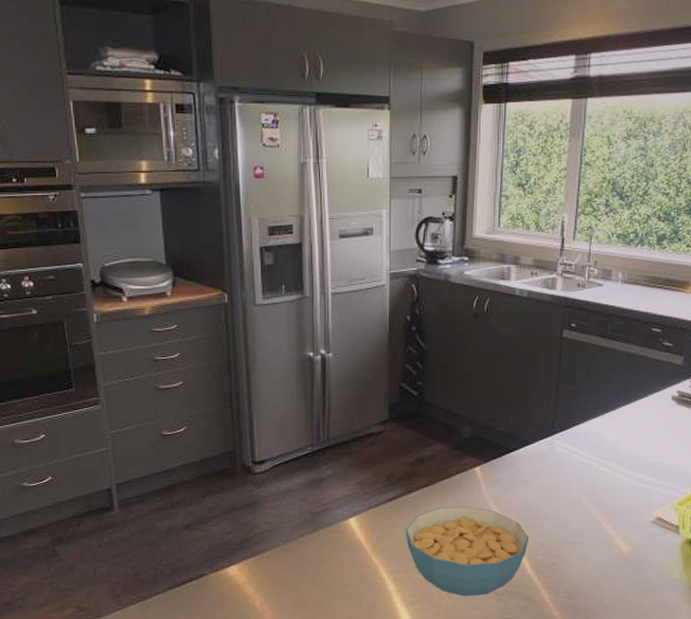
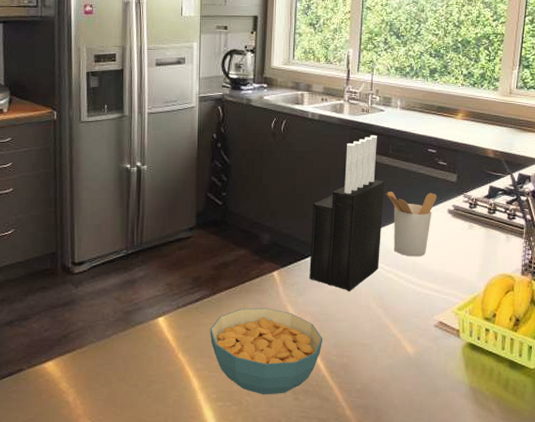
knife block: none [515,313,602,487] -> present [309,134,385,291]
utensil holder: none [602,376,660,449] -> present [386,191,437,257]

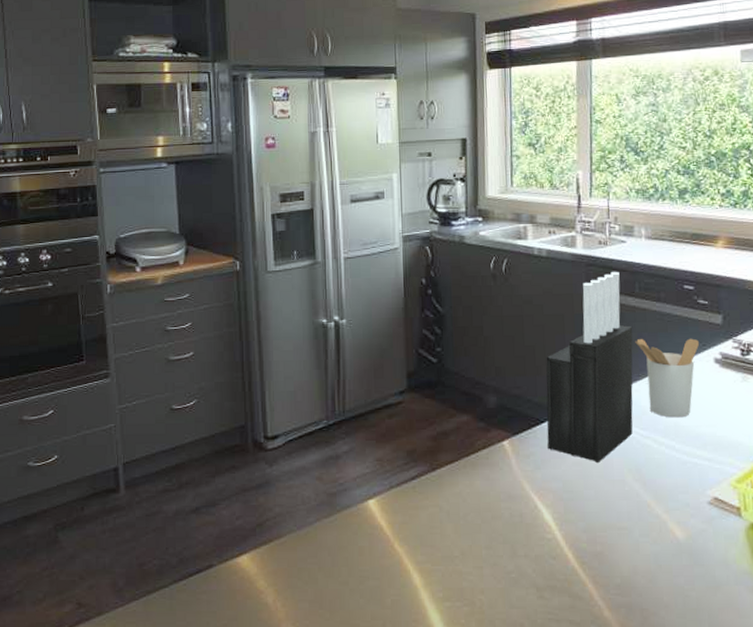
cereal bowl: present [210,307,323,395] -> none [430,485,570,593]

